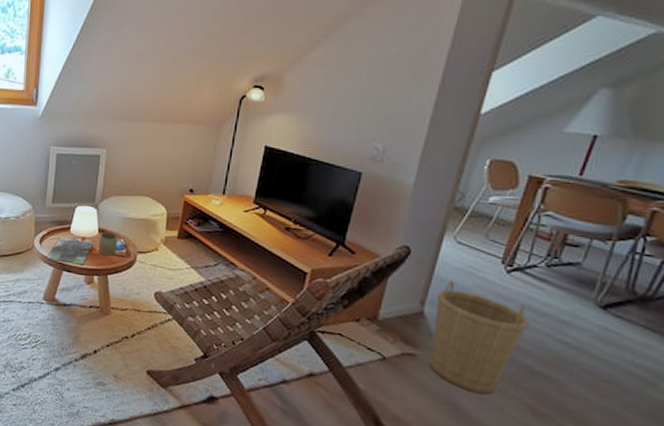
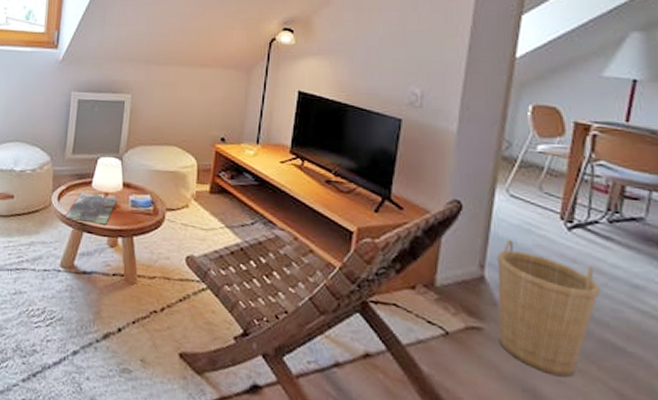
mug: present [99,232,124,257] -> none [123,186,151,215]

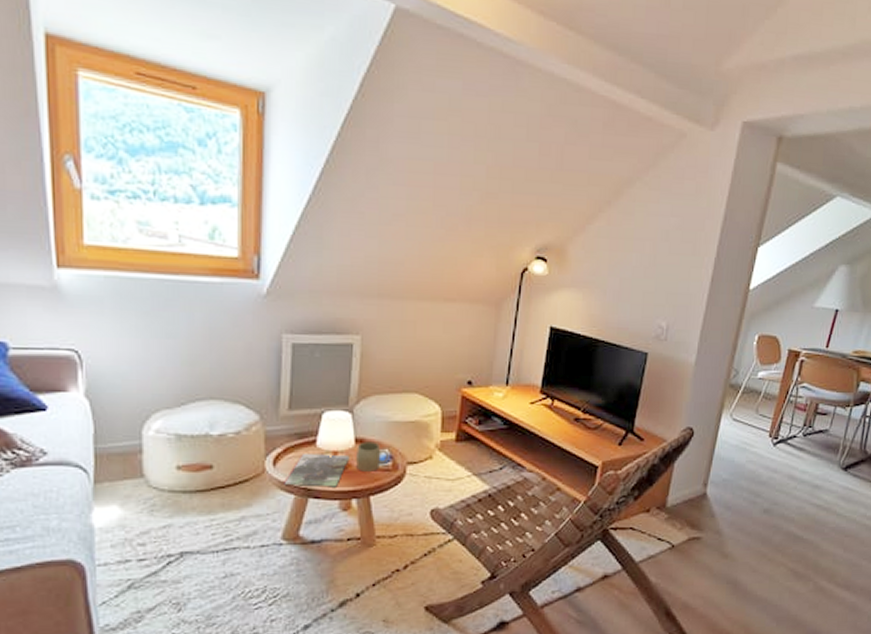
mug: none [123,186,151,215] -> present [356,441,390,473]
basket: present [496,240,601,378] -> none [712,459,792,567]

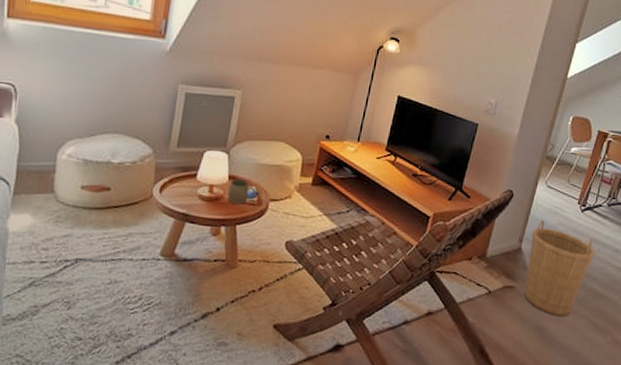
magazine: present [284,452,350,488] -> none [167,183,223,215]
basket: none [712,459,792,567] -> present [524,220,596,317]

